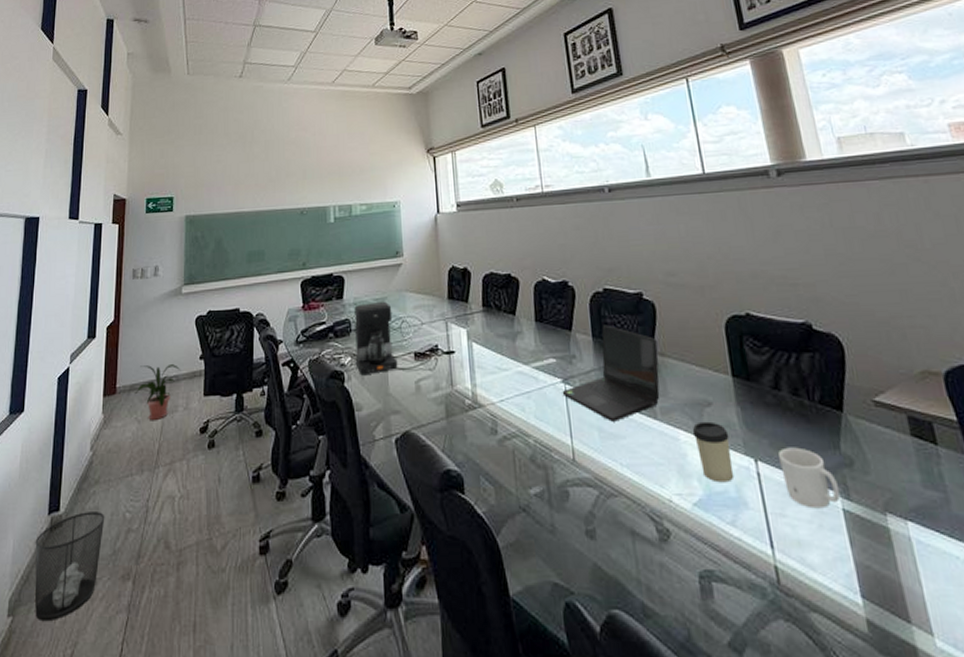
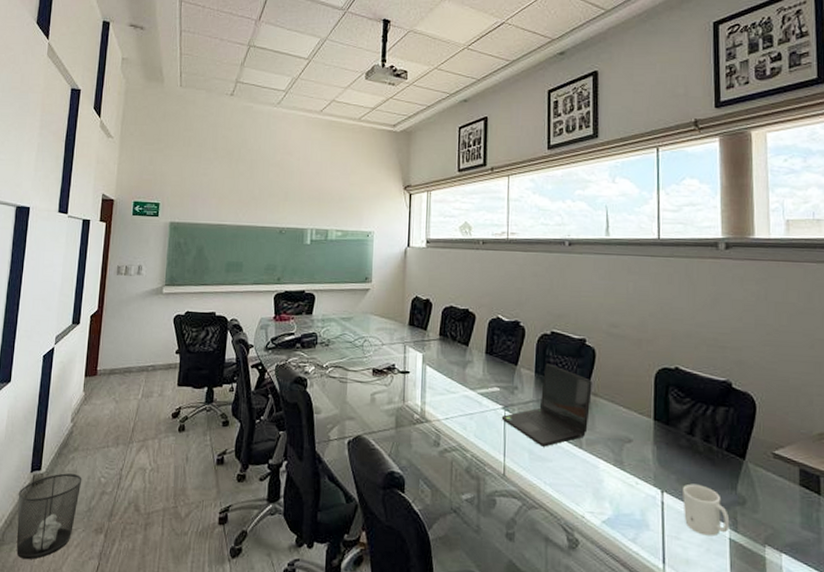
house plant: present [135,364,181,420] -> none [114,353,158,402]
coffee maker: present [354,301,398,374] -> none [318,320,357,383]
cup: present [692,421,735,483] -> none [611,454,643,507]

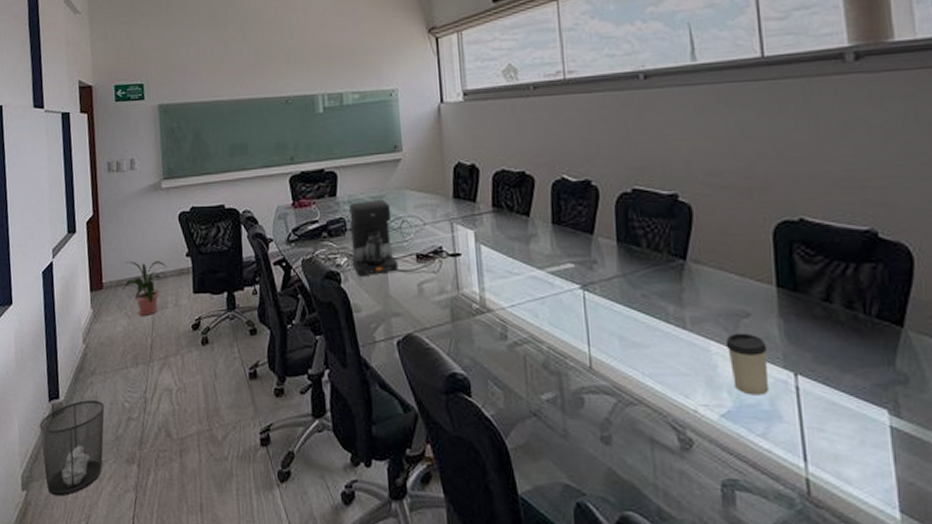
house plant: none [114,353,158,402] -> present [122,261,168,315]
coffee maker: none [318,320,357,383] -> present [349,199,399,275]
laptop: present [501,363,592,447] -> none [580,228,692,330]
cup: none [611,454,643,507] -> present [725,333,770,396]
mug: present [683,483,730,537] -> none [823,362,890,425]

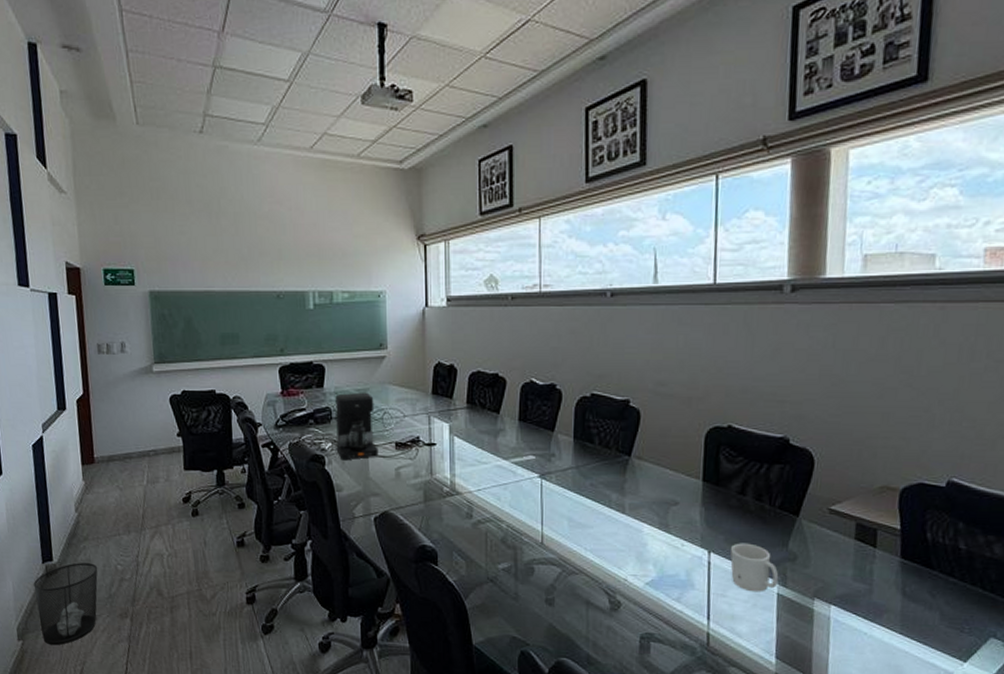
house plant: present [122,261,168,315] -> none [113,439,159,489]
cup: present [725,333,770,396] -> none [655,518,689,568]
mug: none [823,362,890,425] -> present [730,543,779,592]

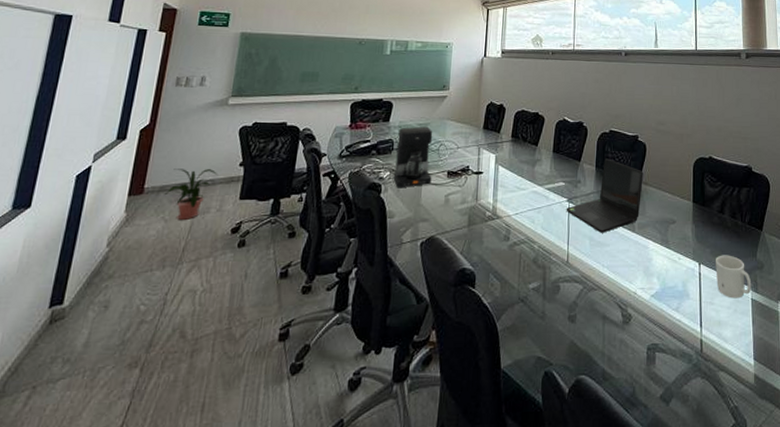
waste bin: present [33,562,98,646] -> none [21,305,116,411]
house plant: none [113,439,159,489] -> present [164,169,218,220]
laptop: none [538,428,636,514] -> present [566,158,643,233]

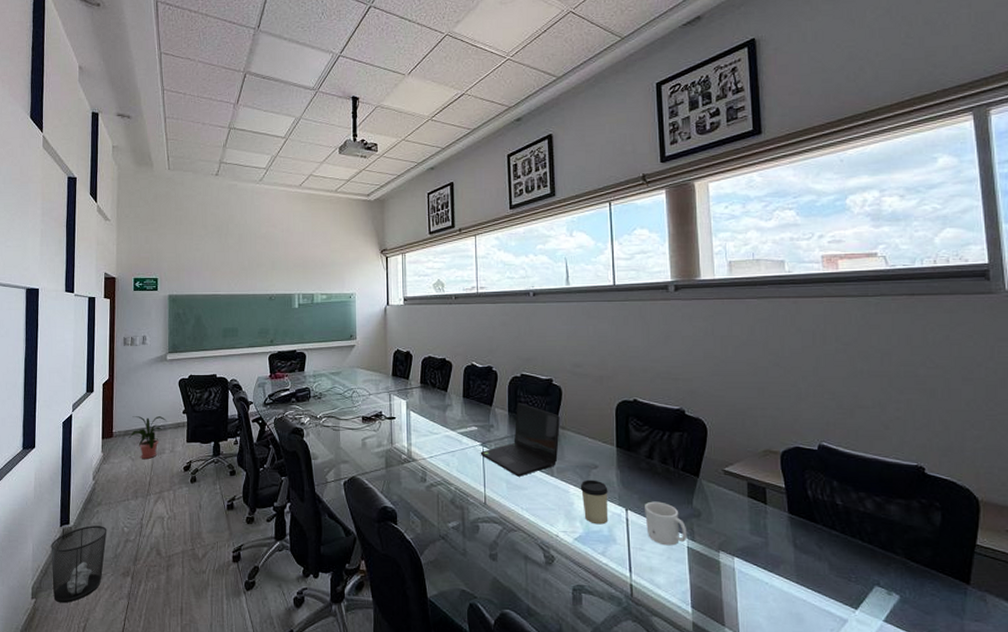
waste bin: none [21,305,116,411] -> present [50,525,107,603]
coffee maker: present [393,126,433,187] -> none [313,375,348,432]
cup: none [658,235,684,280] -> present [580,479,609,525]

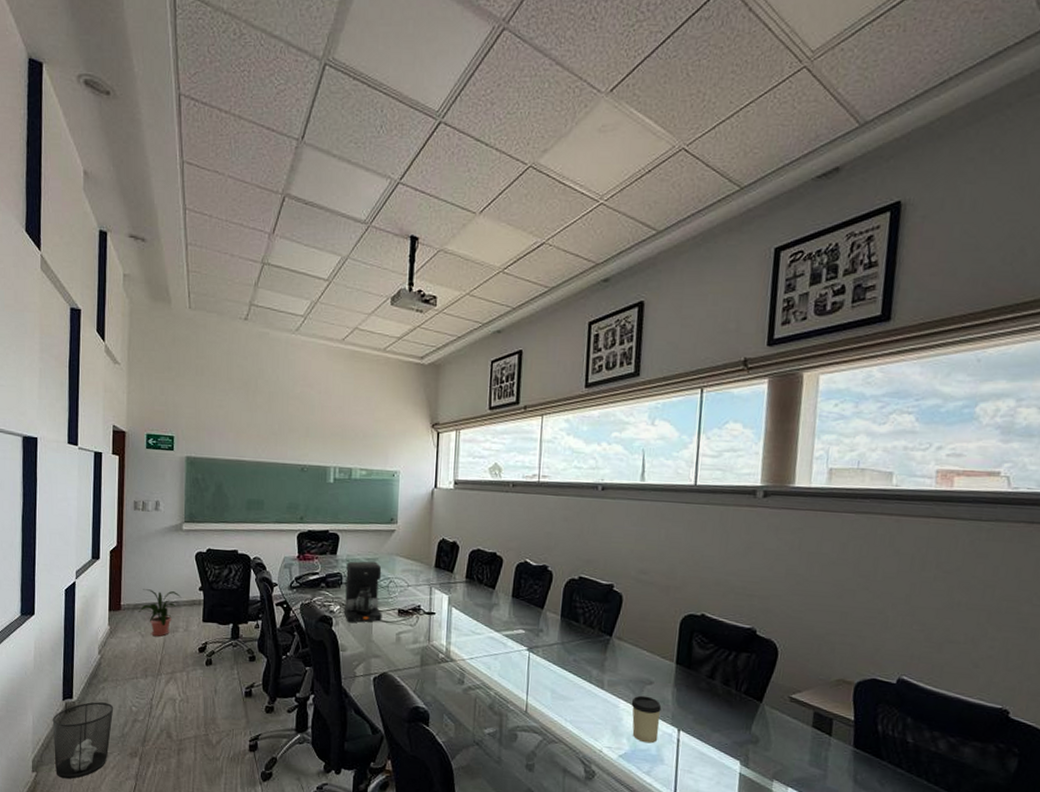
coffee maker: none [313,375,348,432] -> present [343,561,382,623]
laptop: present [480,403,560,477] -> none [525,607,618,687]
mug: present [645,501,687,546] -> none [698,723,742,771]

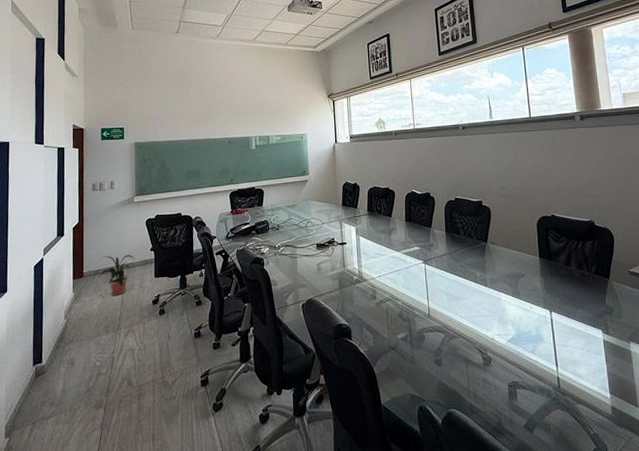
waste bin: present [52,701,114,779] -> none [23,362,80,440]
coffee maker: present [343,561,382,623] -> none [271,207,304,260]
cup: present [631,695,662,744] -> none [510,287,536,327]

